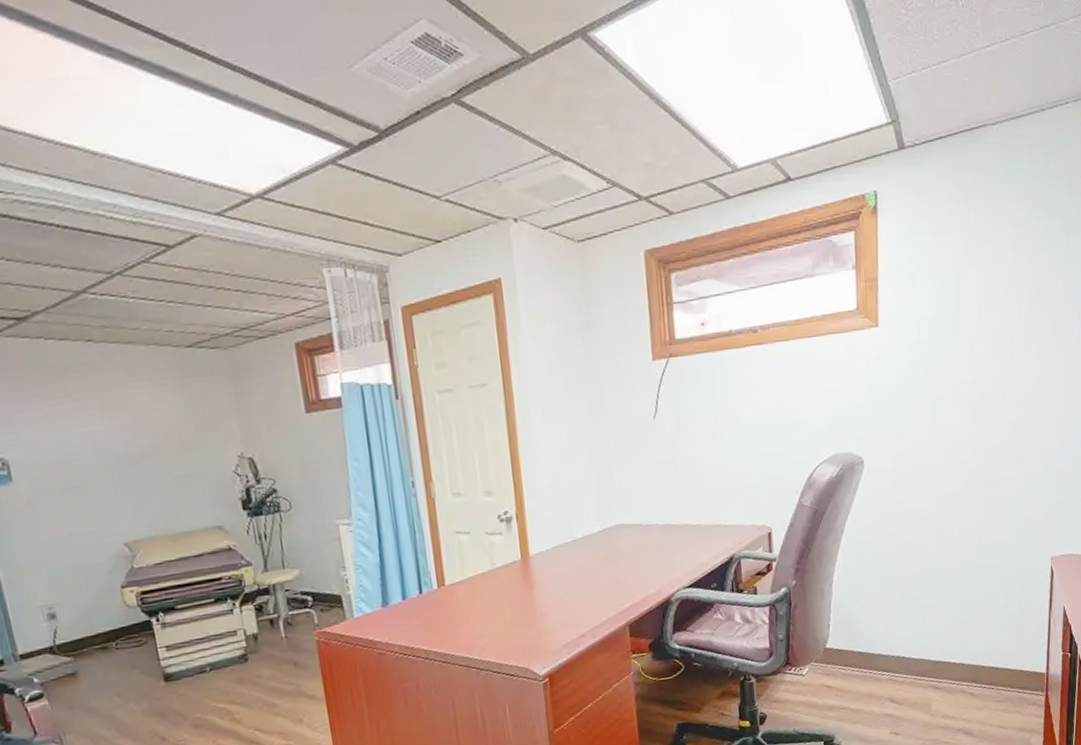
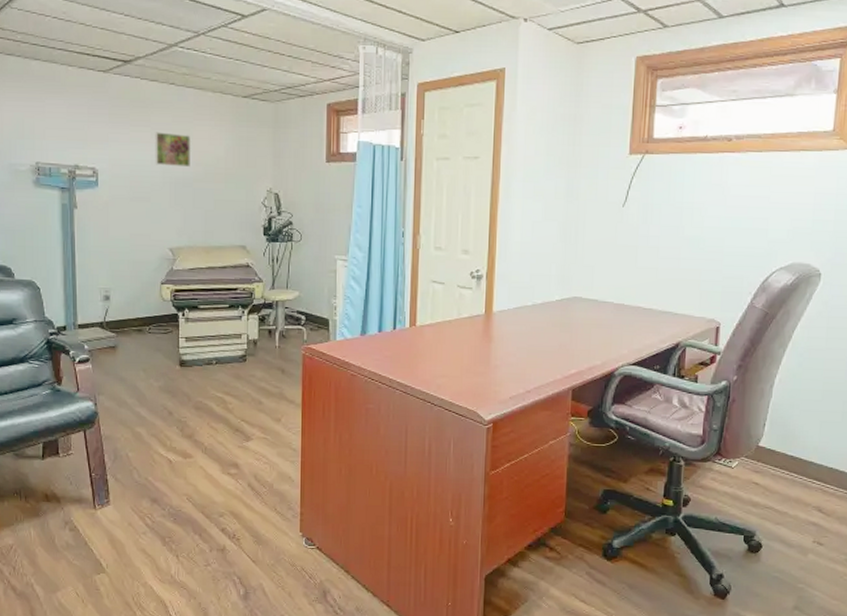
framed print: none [77,401,133,444] -> present [155,132,192,168]

